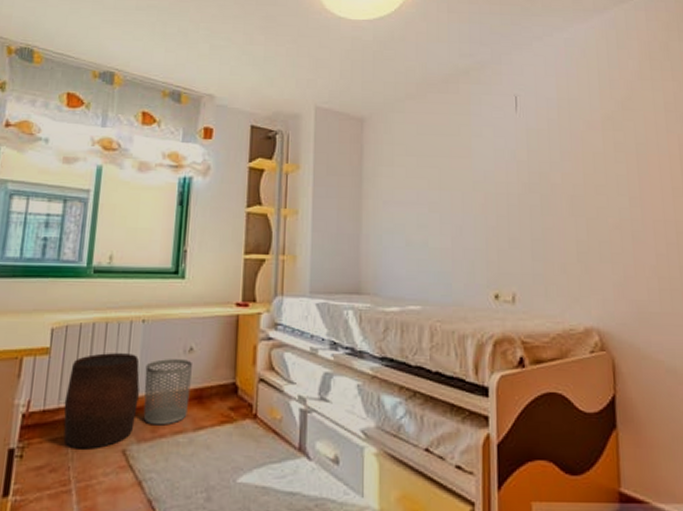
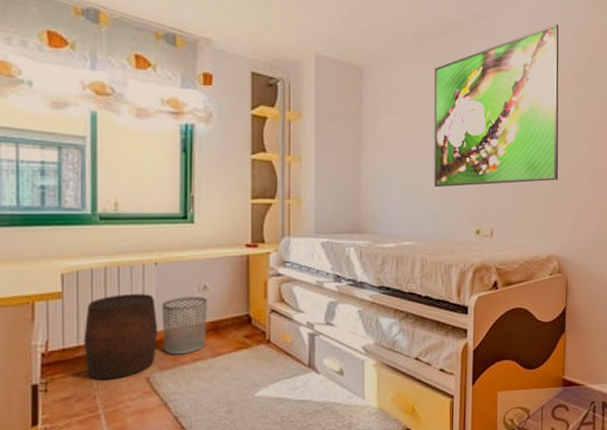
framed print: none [441,67,593,245] -> present [434,23,559,188]

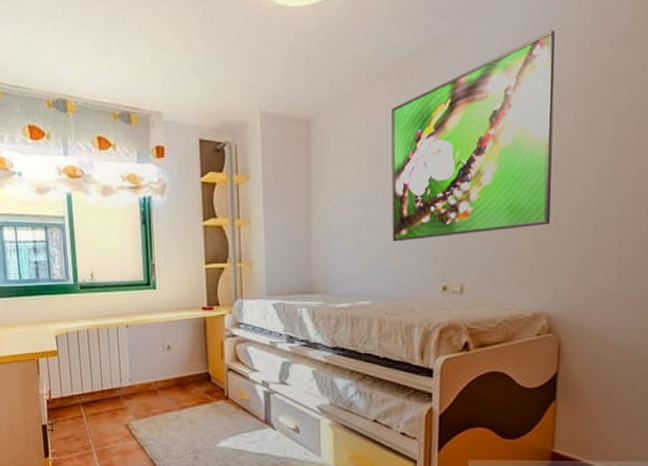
stool: present [83,294,157,381] -> none [76,352,132,424]
waste bin: present [162,297,207,355] -> none [134,355,172,406]

